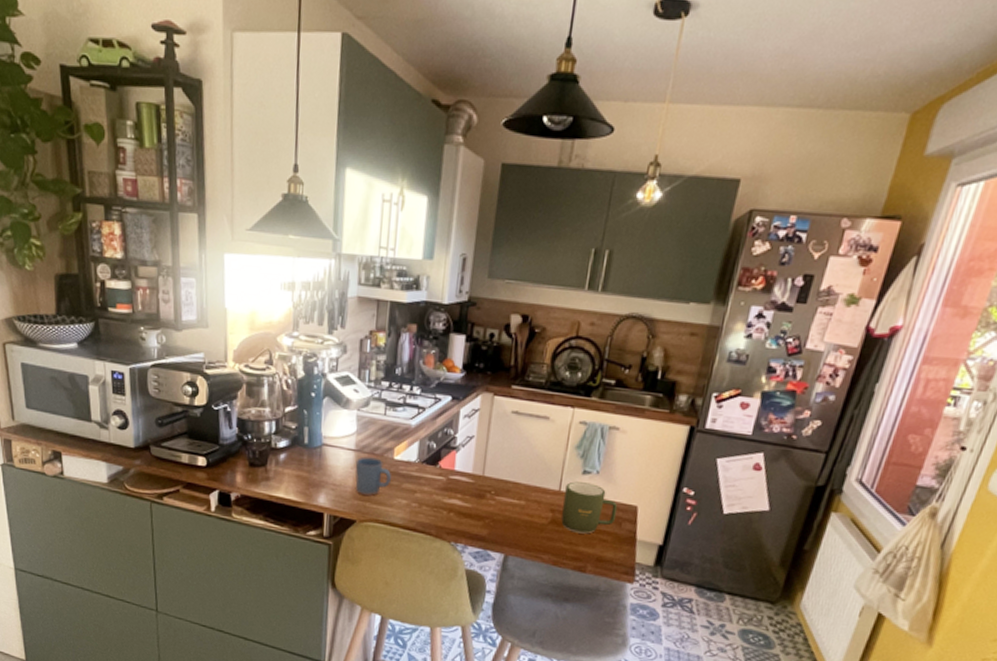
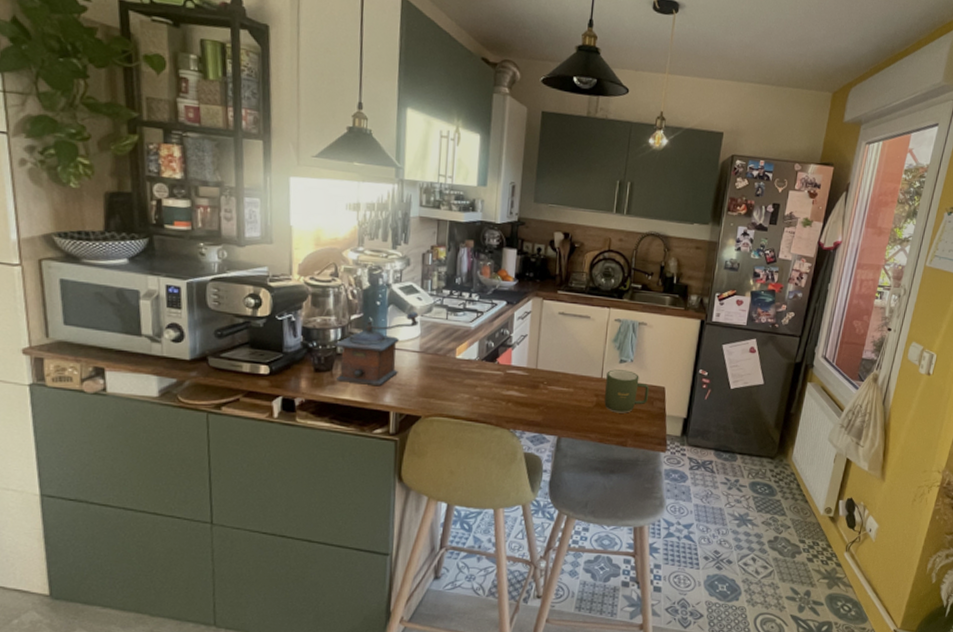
coffee grinder: none [269,405,355,485] -> present [334,312,419,385]
mug: present [355,456,391,496] -> none [419,357,454,392]

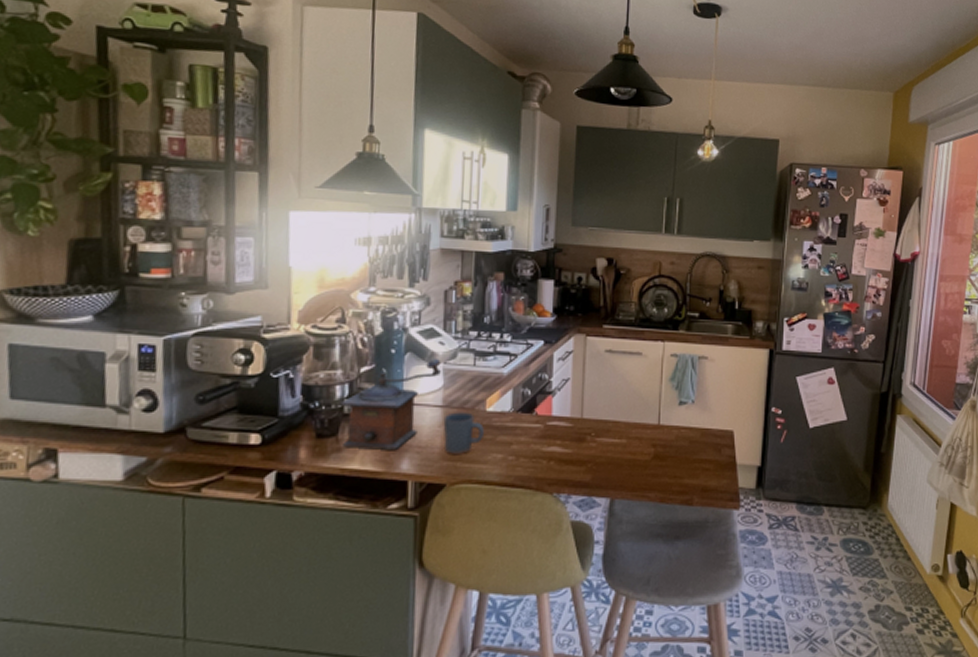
mug: none [419,357,454,392] -> present [443,412,484,454]
mug: present [604,369,650,413] -> none [664,413,716,465]

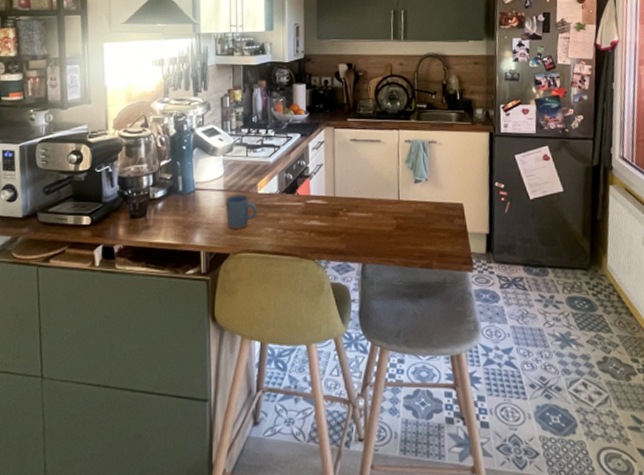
coffee grinder: present [340,359,441,450] -> none [147,153,221,227]

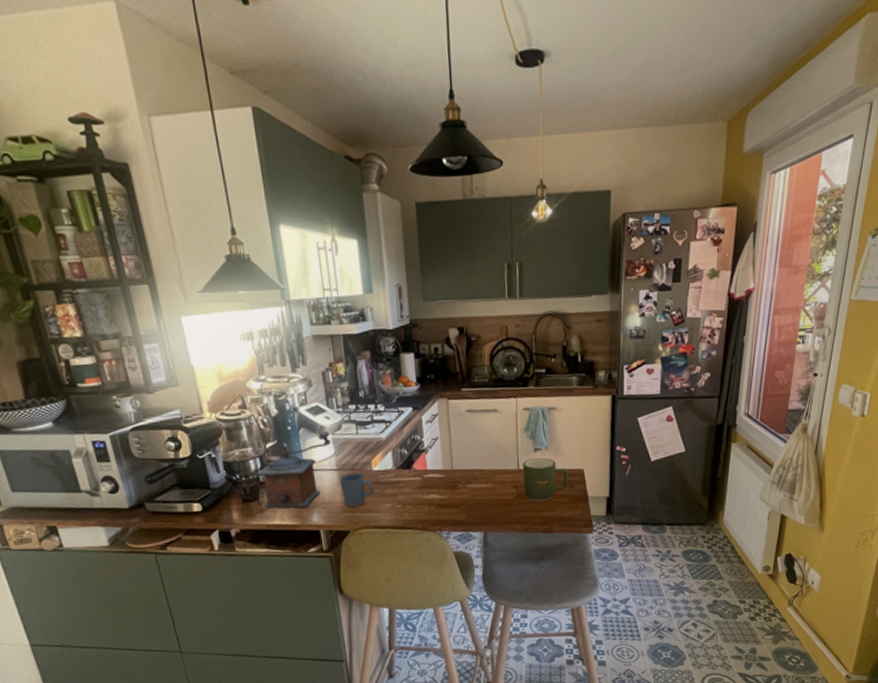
coffee grinder: none [147,153,221,227] -> present [256,431,331,509]
mug: none [403,190,448,234] -> present [523,458,569,502]

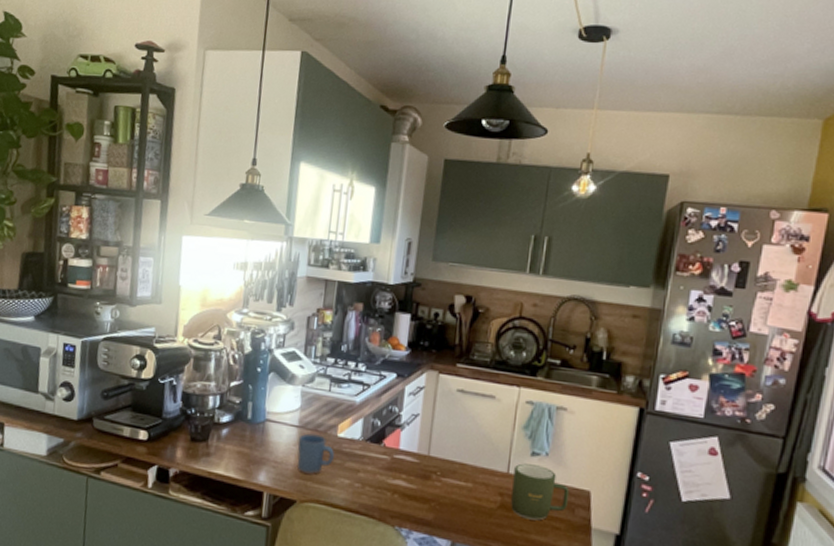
coffee grinder: present [256,431,331,509] -> none [211,381,300,462]

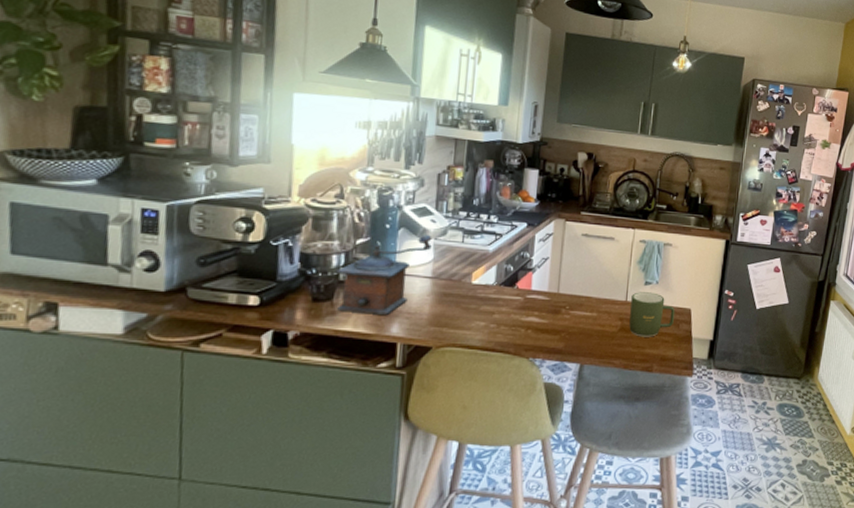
coffee grinder: none [211,381,300,462] -> present [336,235,432,315]
mug: present [297,433,334,475] -> none [431,283,469,321]

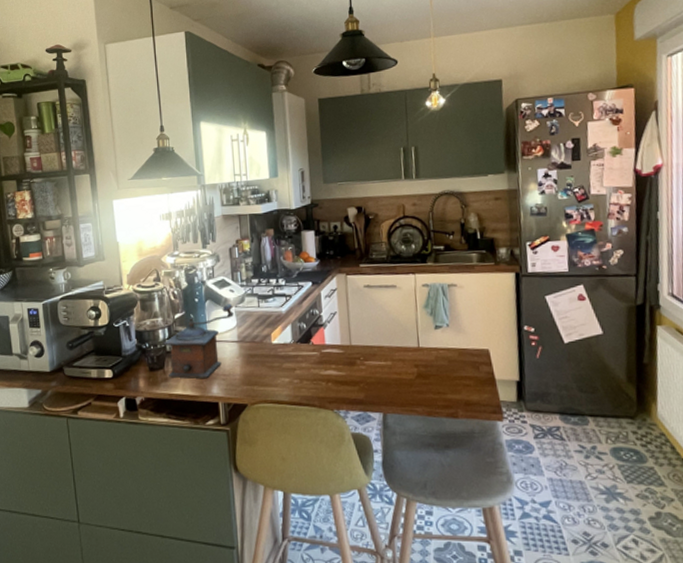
mug: present [629,292,676,337] -> none [423,336,473,383]

